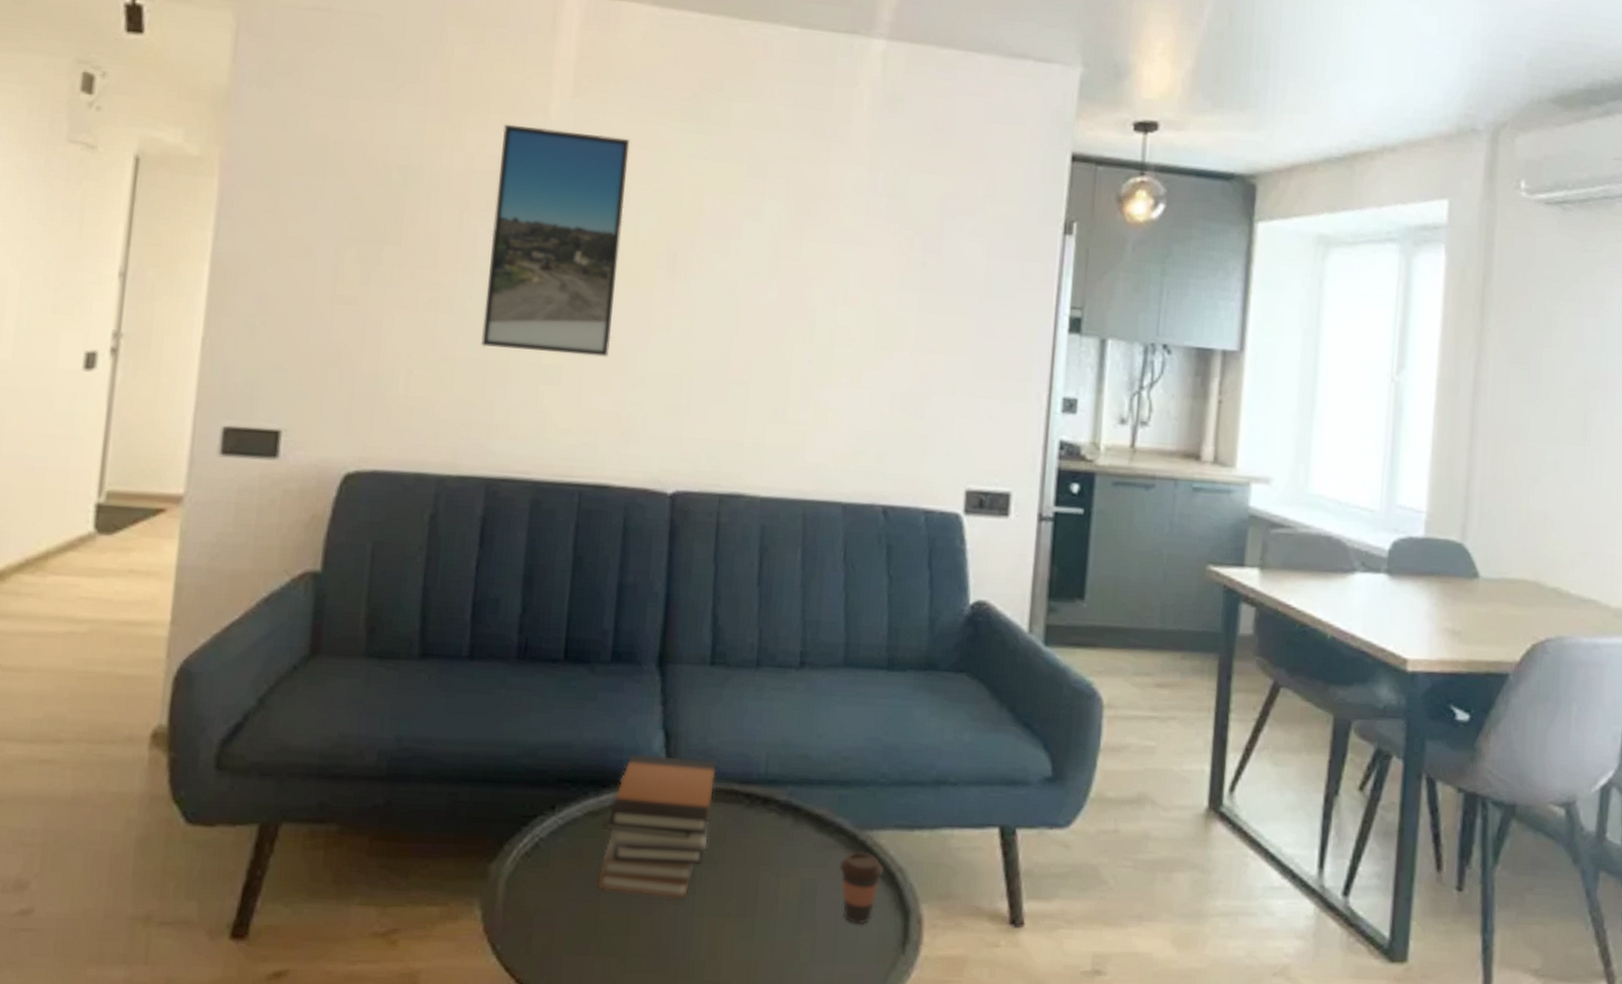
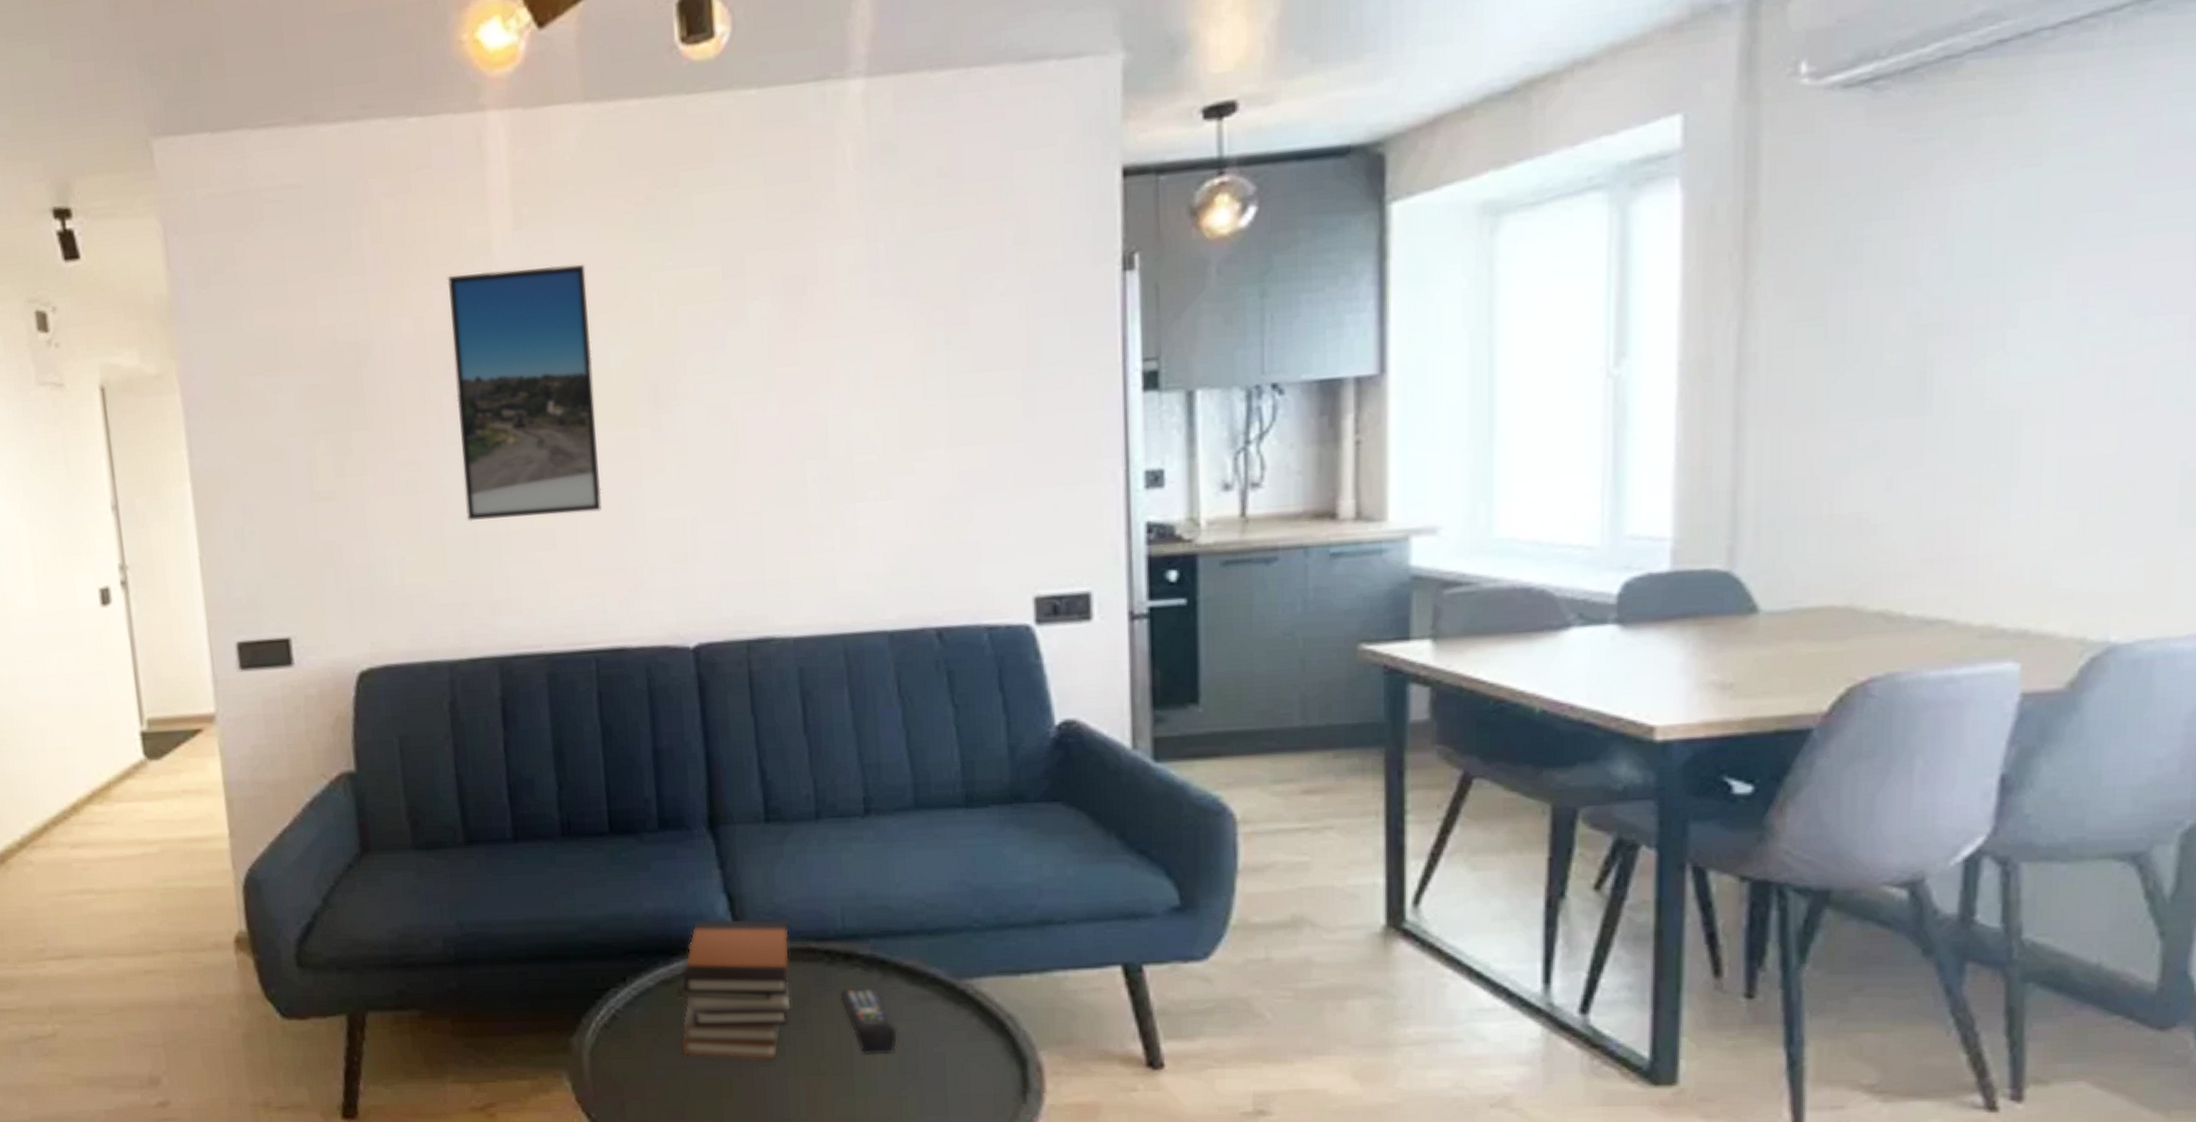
remote control: none [753,832,800,899] -> present [840,987,897,1054]
coffee cup: present [839,851,884,925] -> none [939,1001,992,1076]

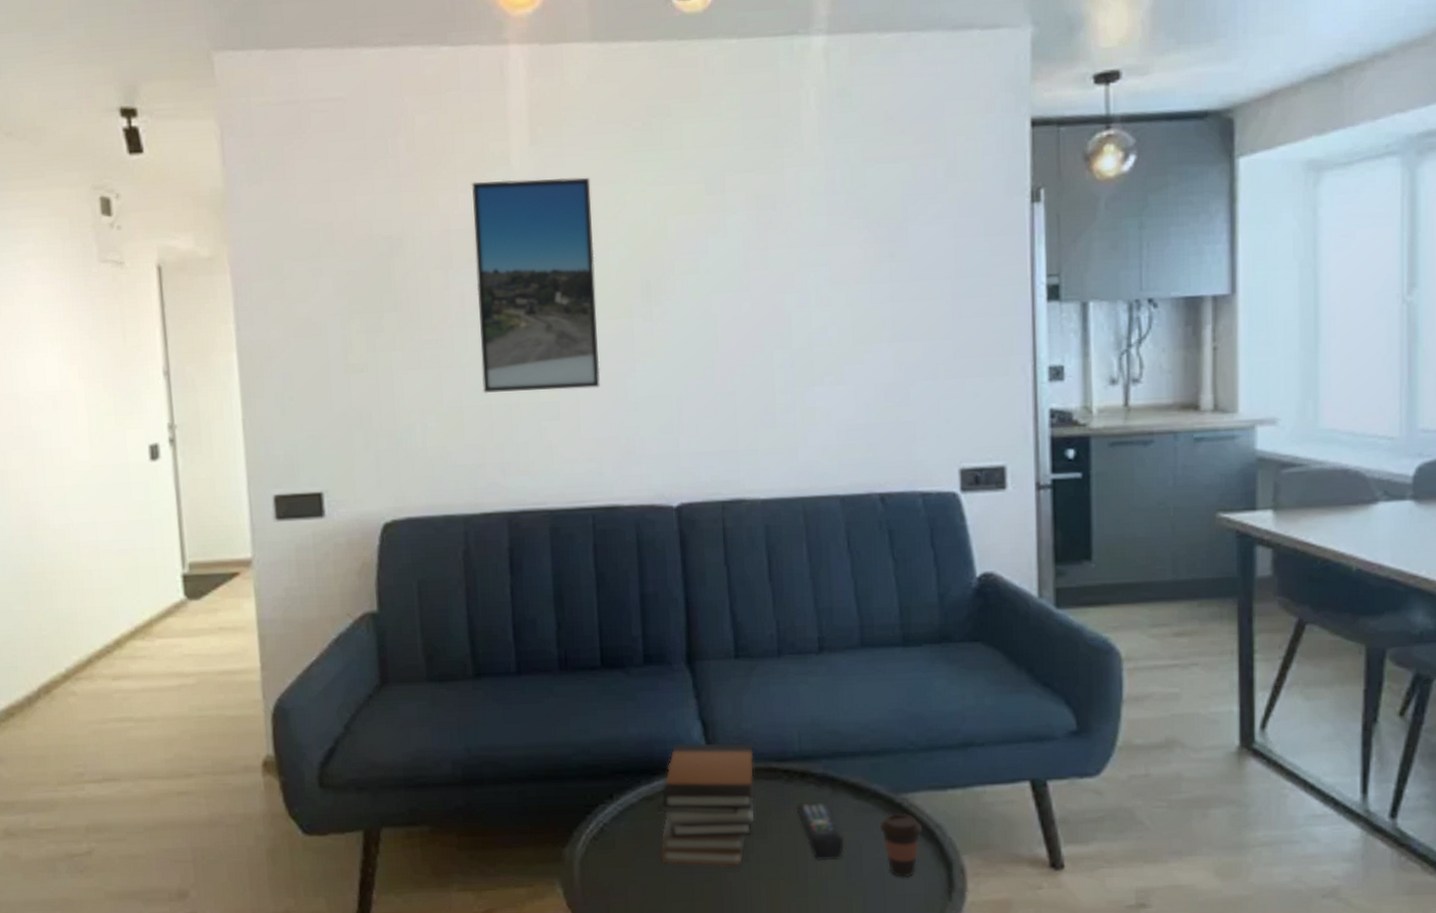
coffee cup: none [939,1001,992,1076] -> present [879,813,923,878]

